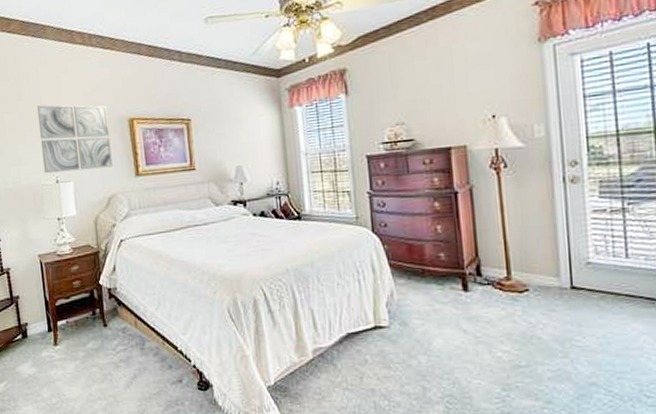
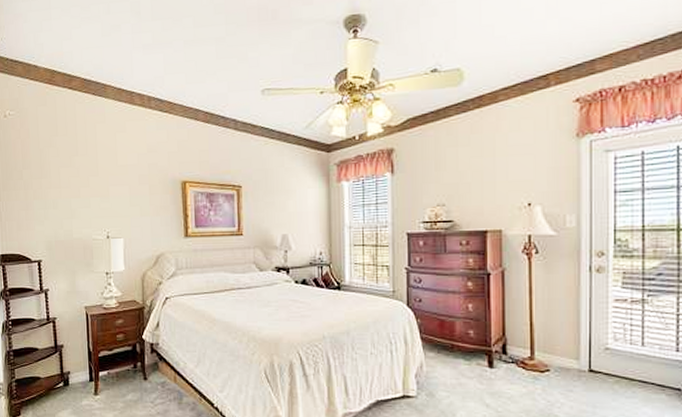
wall art: present [37,105,113,174] -> none [92,162,163,229]

